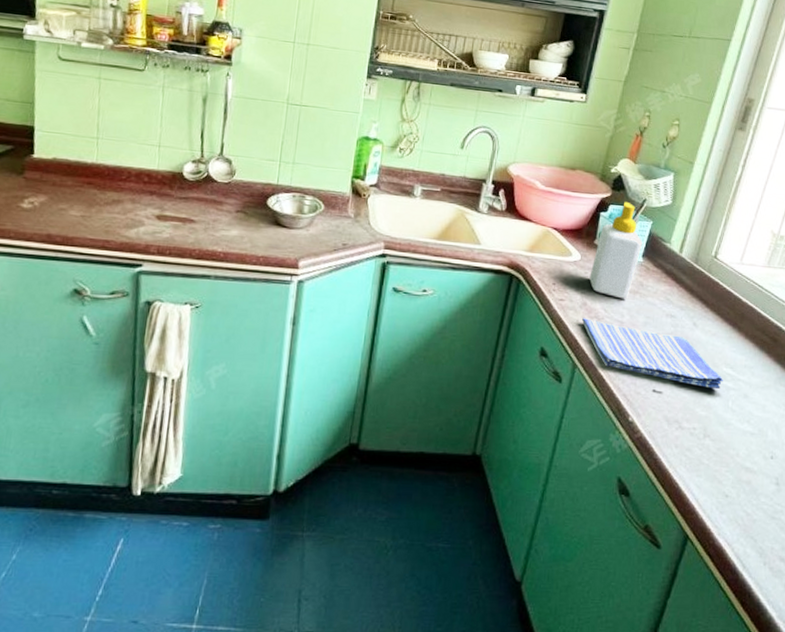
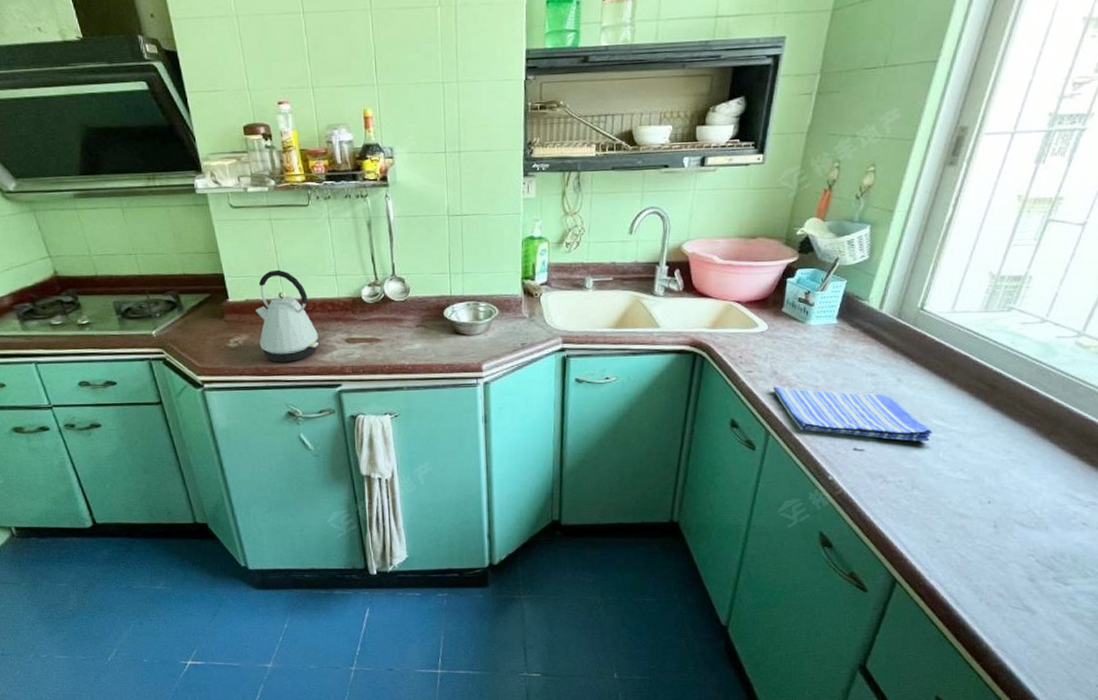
kettle: none [58,131,127,233] -> present [255,269,319,362]
soap bottle: present [589,201,642,299] -> none [779,263,836,364]

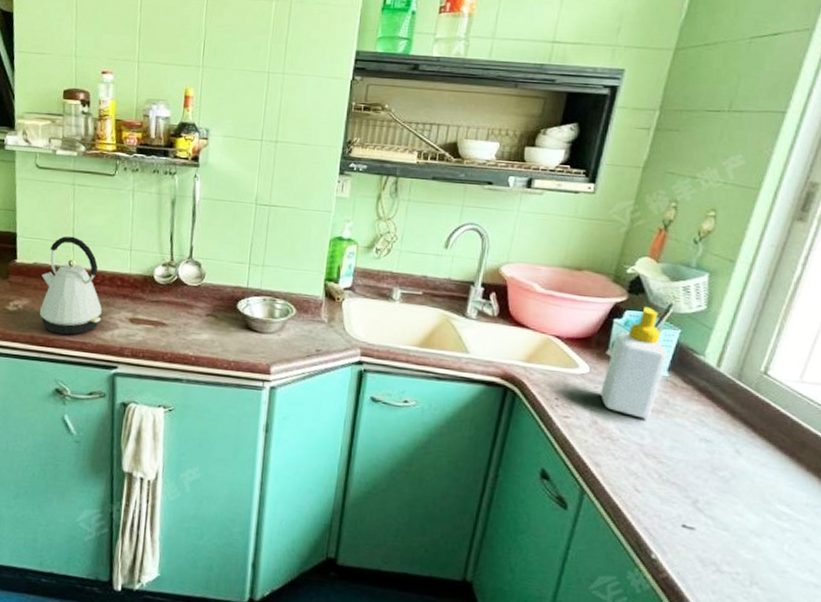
dish towel: present [773,386,933,441] -> none [592,438,776,529]
soap bottle: none [779,263,836,364] -> present [600,306,668,419]

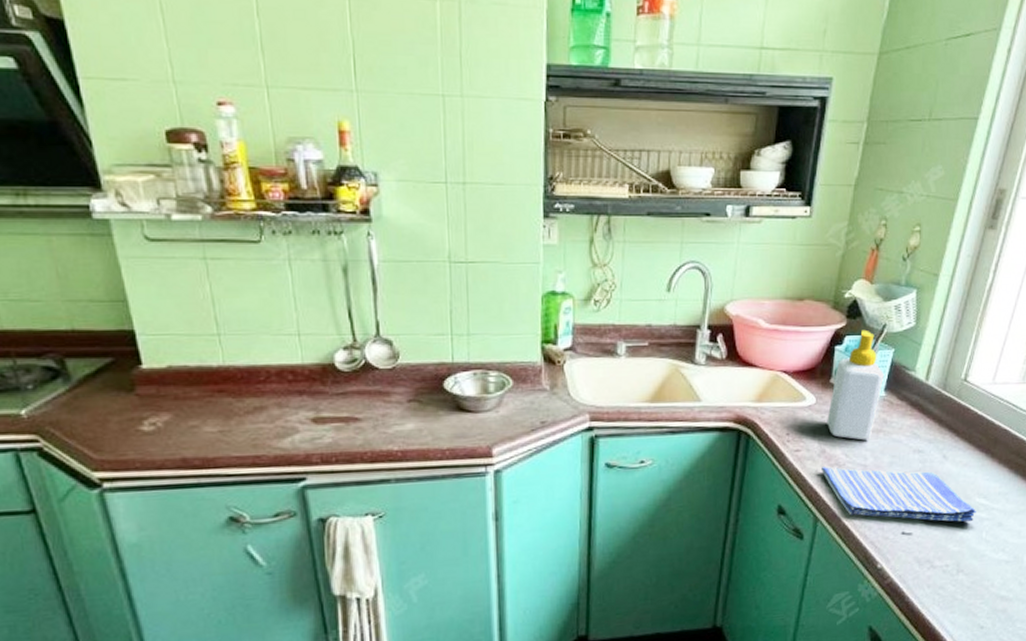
kettle: present [40,236,102,335] -> none [182,326,274,451]
dish towel: none [592,438,776,529] -> present [822,467,976,522]

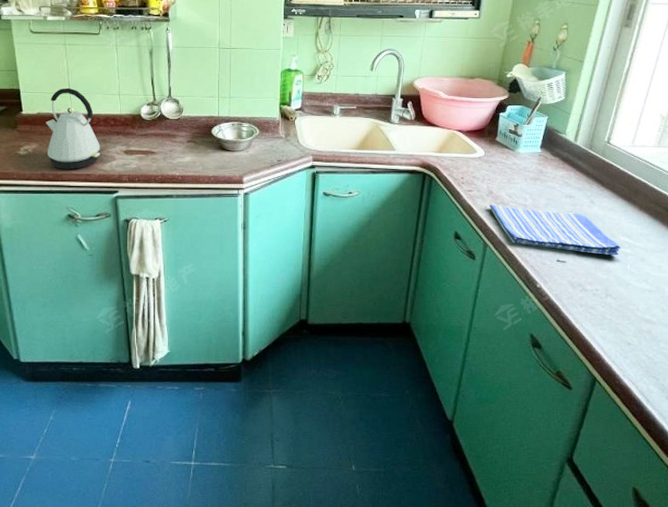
kettle: none [182,326,274,451] -> present [46,88,100,169]
soap bottle: present [827,329,884,441] -> none [493,101,540,186]

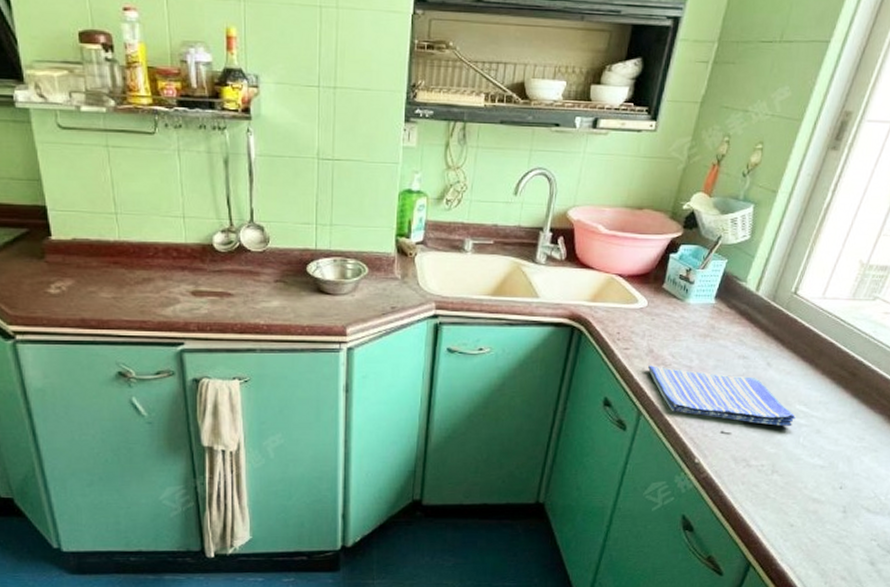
kettle: present [46,88,100,169] -> none [84,205,159,314]

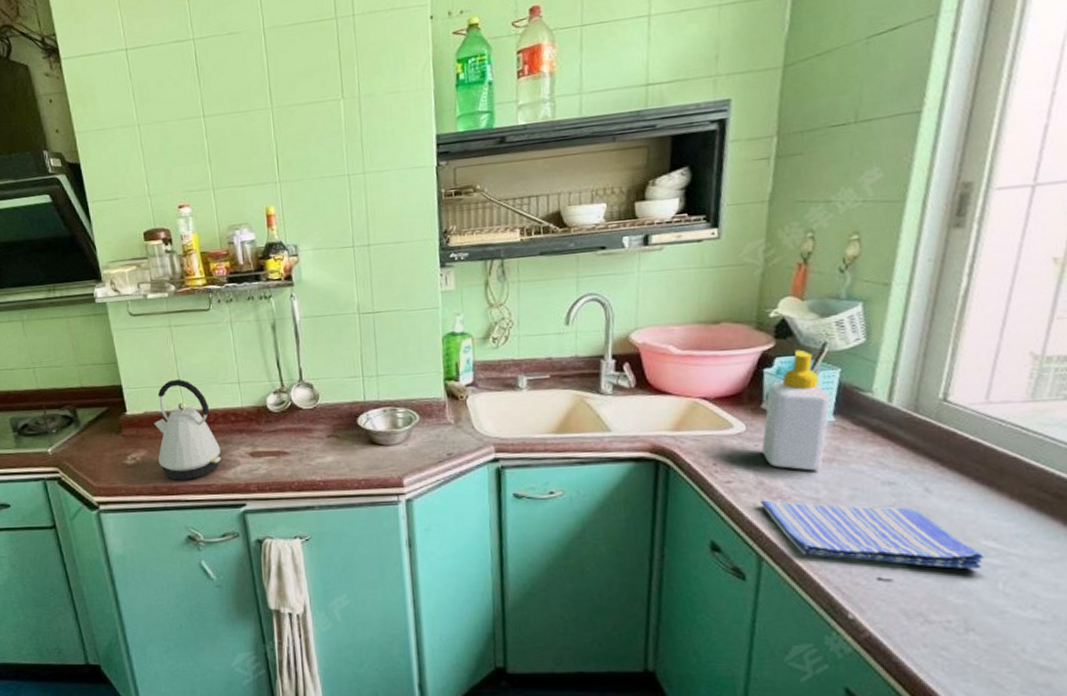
kettle: none [84,205,159,314] -> present [154,379,221,480]
soap bottle: none [656,240,715,344] -> present [761,349,831,471]

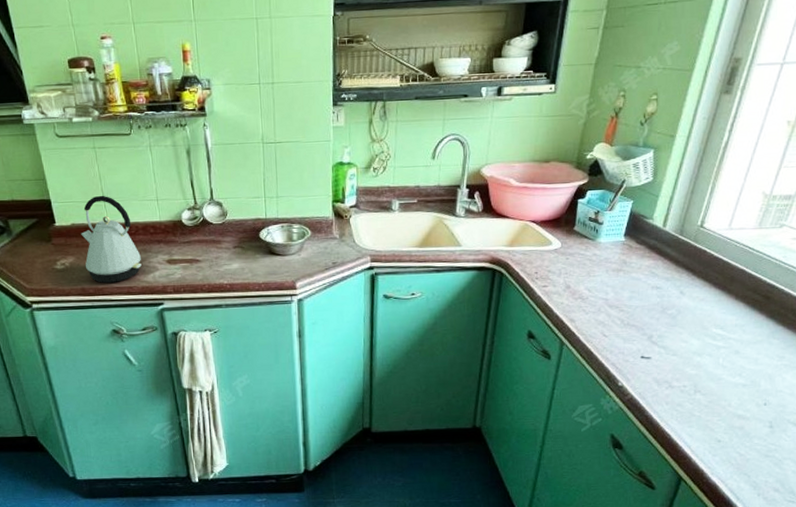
soap bottle: present [761,349,831,471] -> none [571,185,623,278]
dish towel: present [761,500,984,569] -> none [567,300,713,349]

